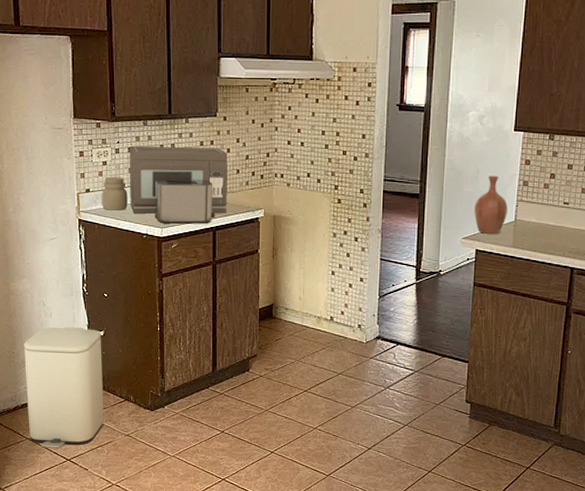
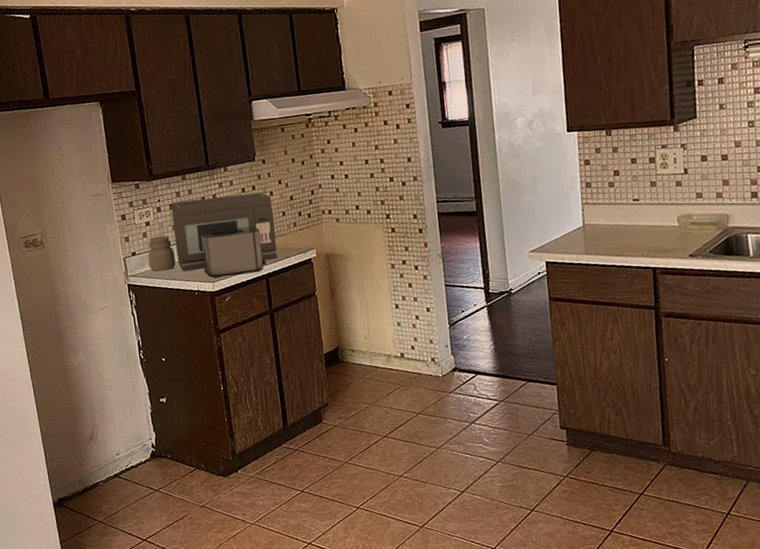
pedal bin: present [23,327,104,448] -> none [85,397,177,530]
vase: present [474,175,508,235] -> none [537,181,574,245]

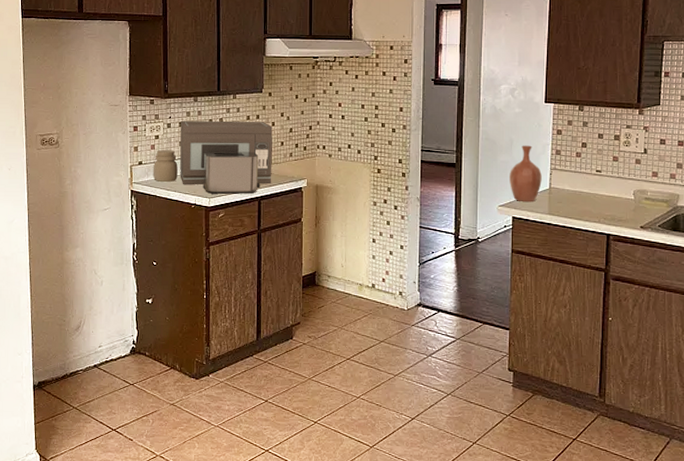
vase: none [537,181,574,245] -> present [510,145,542,203]

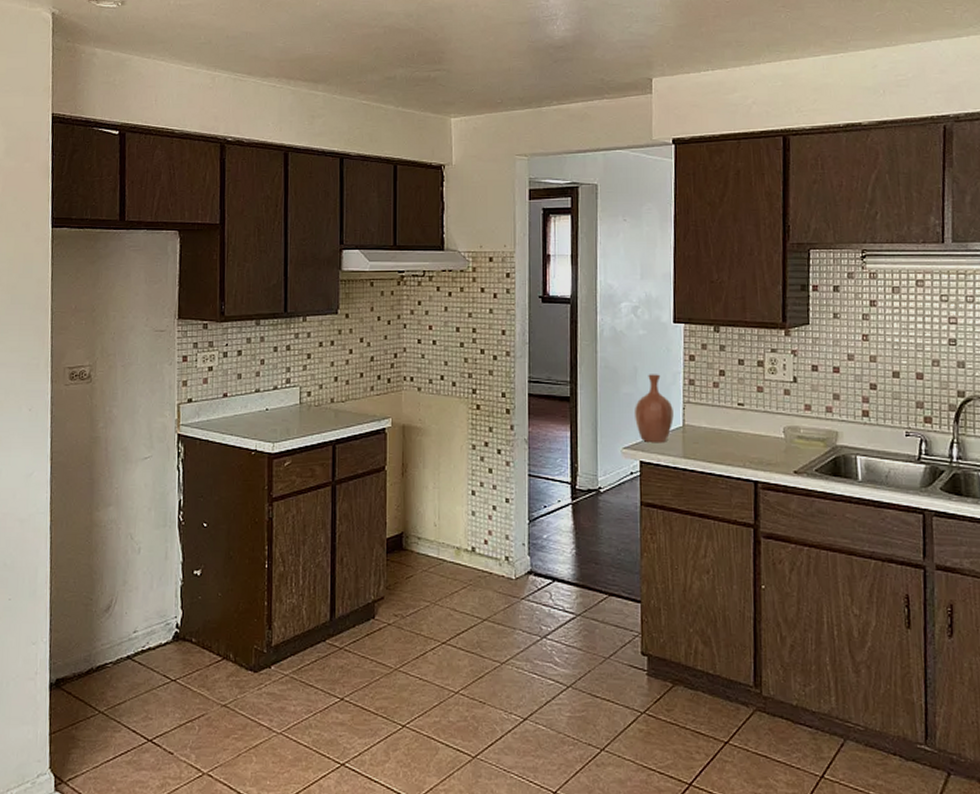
jar: present [153,150,178,182] -> none [205,384,235,423]
microwave: present [180,121,273,184] -> none [237,349,350,426]
toaster: present [203,151,261,195] -> none [265,385,336,438]

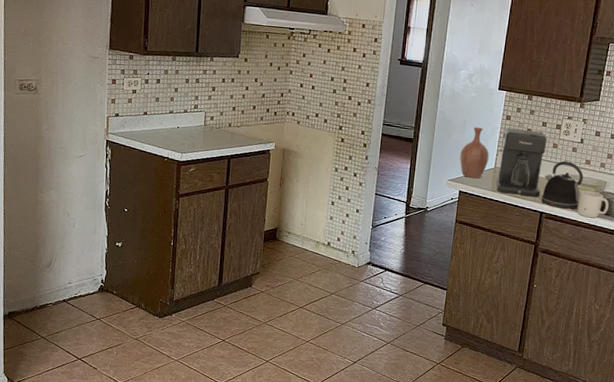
coffee maker: none [688,371,750,461] -> present [496,128,547,198]
kettle: none [752,408,806,473] -> present [541,160,584,209]
mug: none [803,446,847,484] -> present [577,190,609,219]

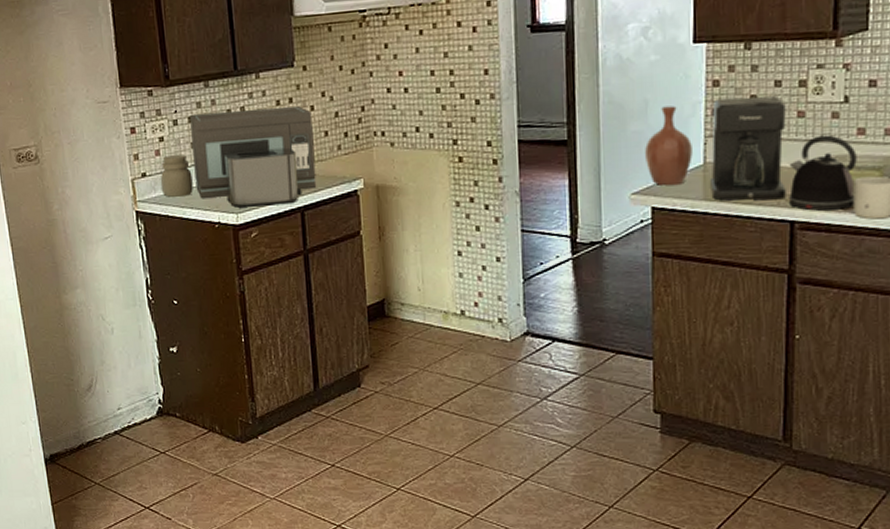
jar: none [129,104,153,135] -> present [161,155,193,197]
microwave: none [154,78,246,144] -> present [190,106,317,198]
toaster: none [176,109,233,152] -> present [223,147,302,209]

